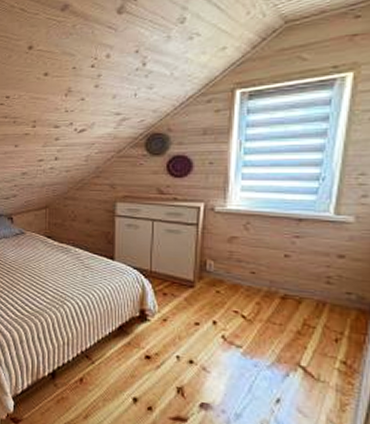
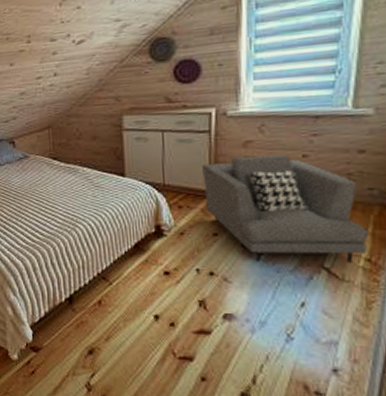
armchair: none [188,251,346,364] -> present [202,154,369,263]

